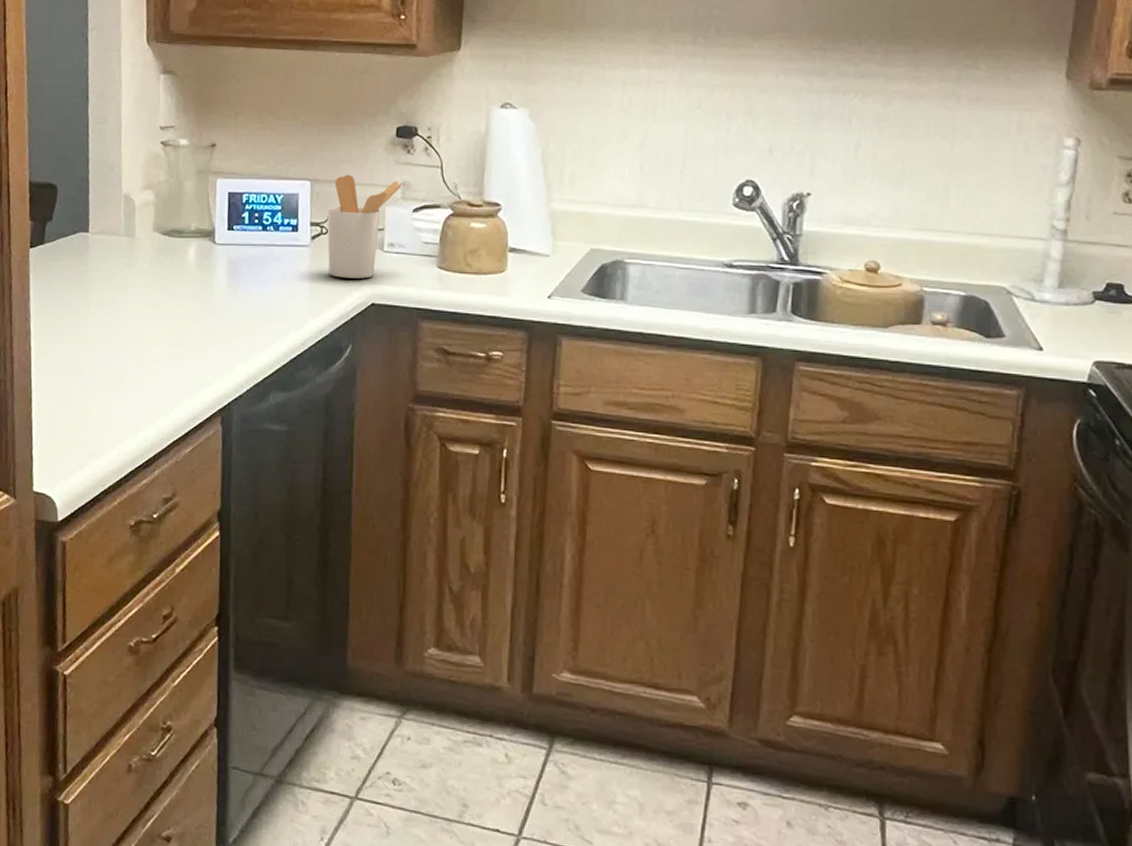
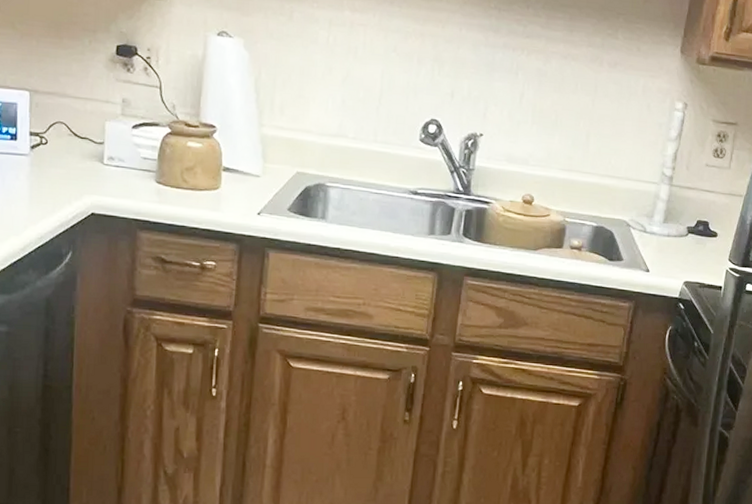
utensil holder: present [327,174,404,279] -> none [47,87,123,189]

